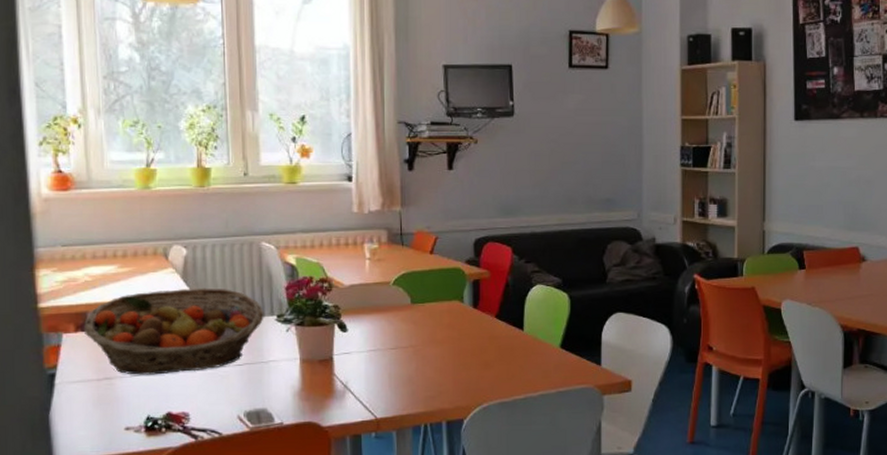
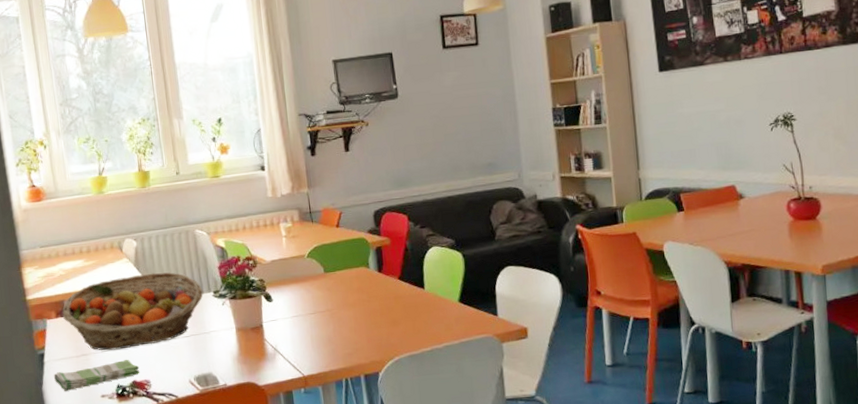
dish towel: none [66,388,177,420] -> present [54,360,140,391]

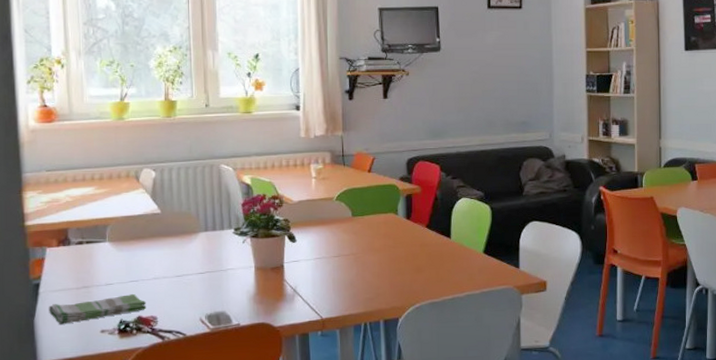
fruit basket: present [62,272,203,351] -> none [66,205,223,284]

